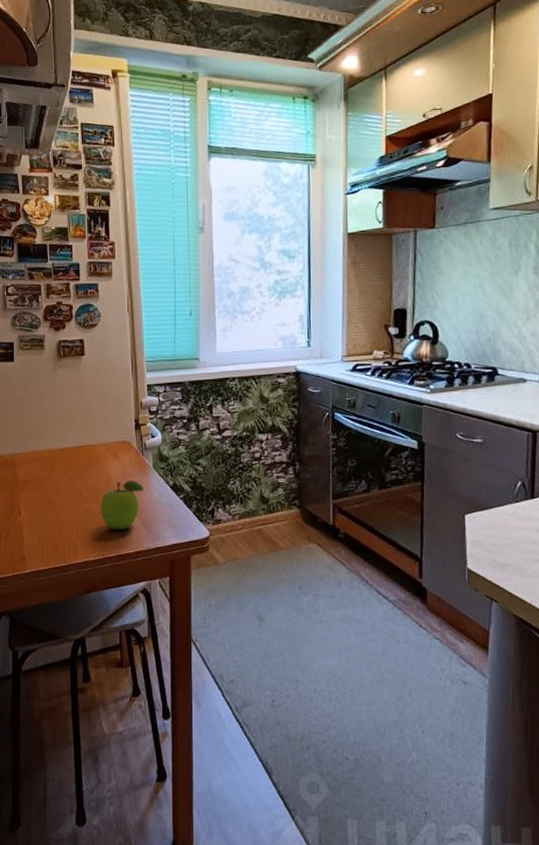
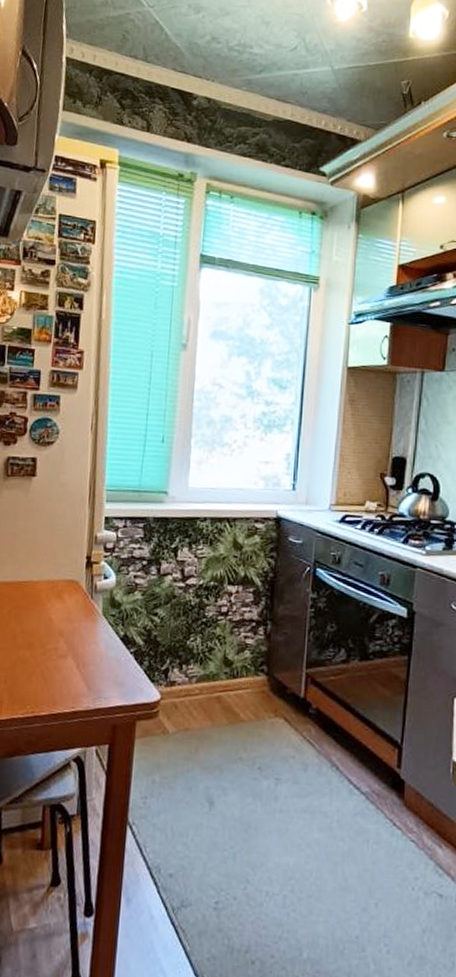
fruit: present [101,480,144,530] -> none [35,626,89,685]

